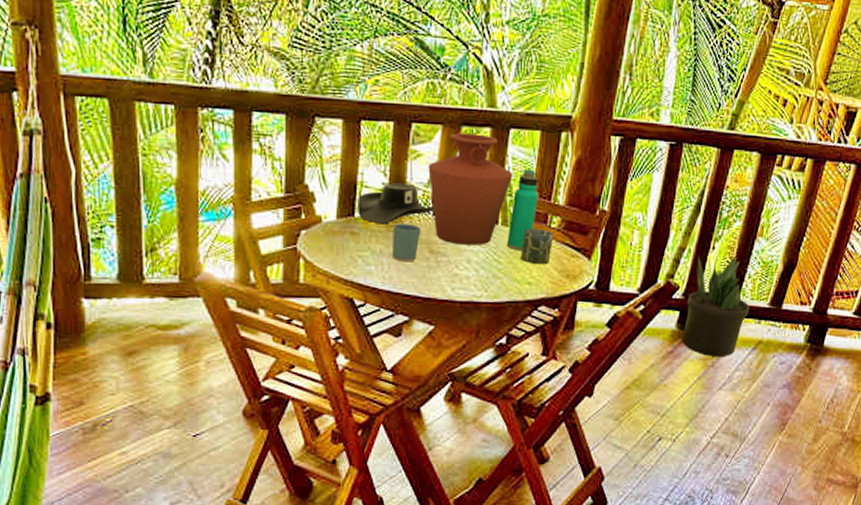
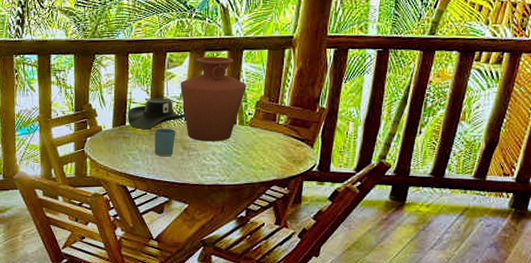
water bottle: present [507,169,539,251] -> none [244,80,268,144]
cup: present [521,228,554,265] -> none [255,125,282,154]
planter: present [682,255,750,356] -> none [395,138,456,222]

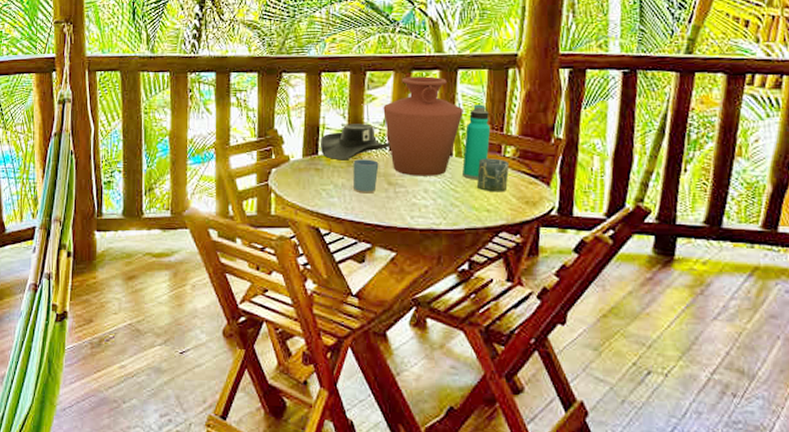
water bottle: none [244,80,268,144] -> present [462,104,491,180]
cup: none [255,125,282,154] -> present [477,158,510,192]

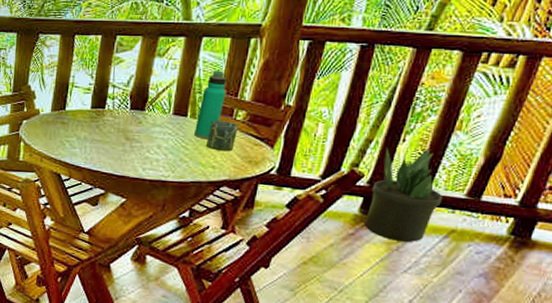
hat: present [321,123,391,161] -> none [68,83,132,116]
mug: present [353,159,379,194] -> none [94,115,119,147]
vase: present [383,76,463,176] -> none [128,42,203,134]
planter: none [661,178,739,283] -> present [364,147,443,242]

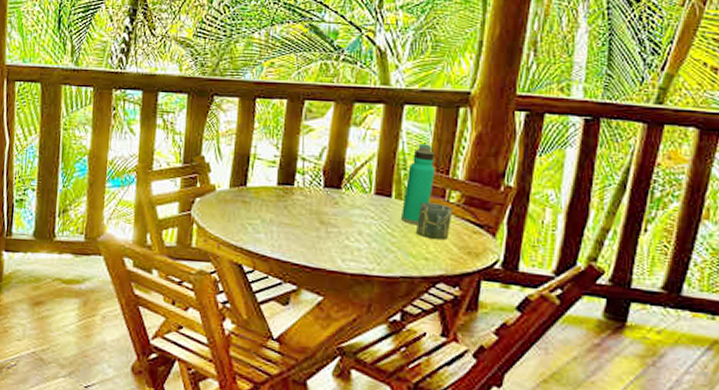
planter: present [364,147,443,242] -> none [611,238,699,355]

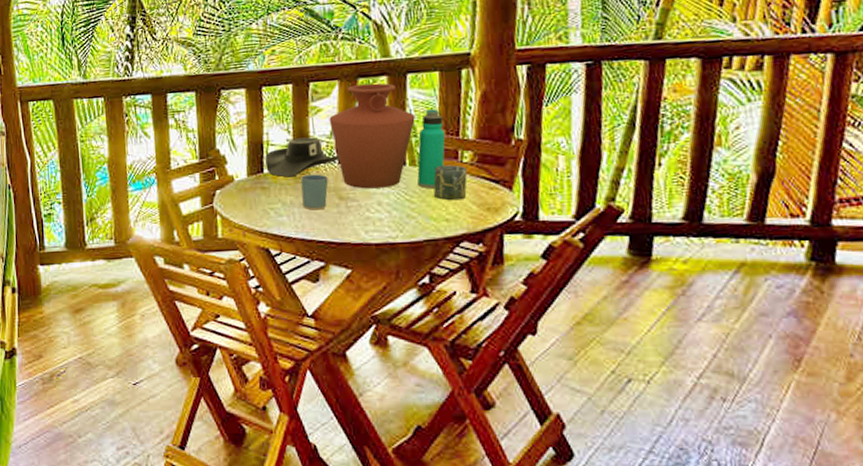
hat: none [250,155,326,195] -> present [265,137,340,177]
mug: none [282,194,312,232] -> present [301,174,329,210]
vase: none [320,109,407,218] -> present [329,83,415,189]

